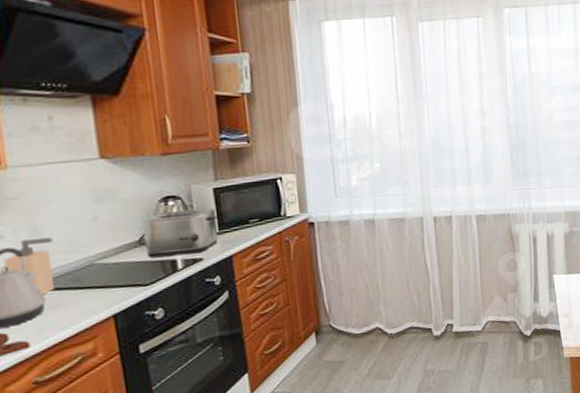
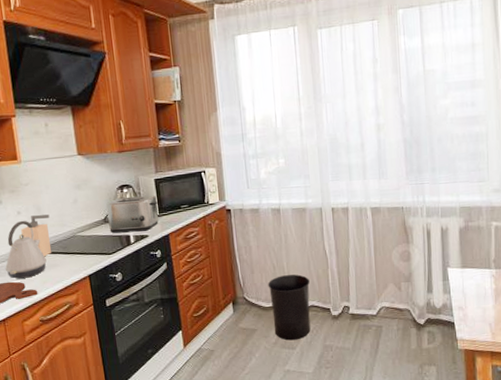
waste bin: none [359,293,410,370] -> present [268,274,311,341]

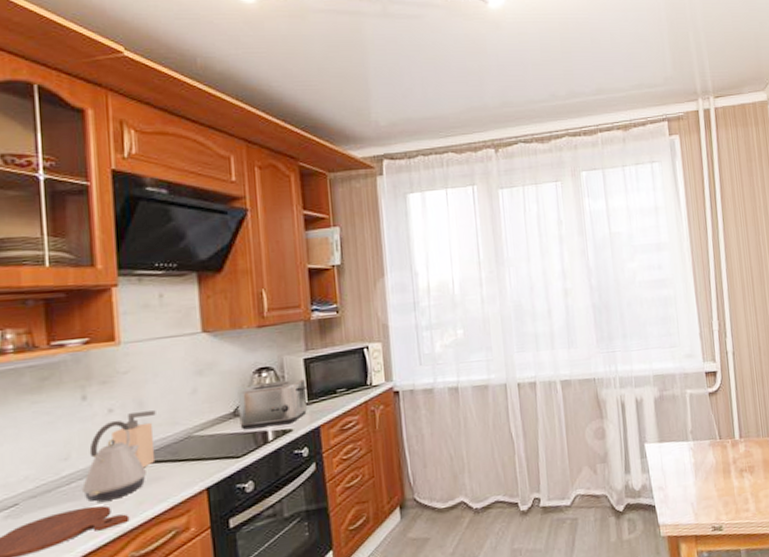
waste bin: present [268,274,311,341] -> none [443,464,496,548]

